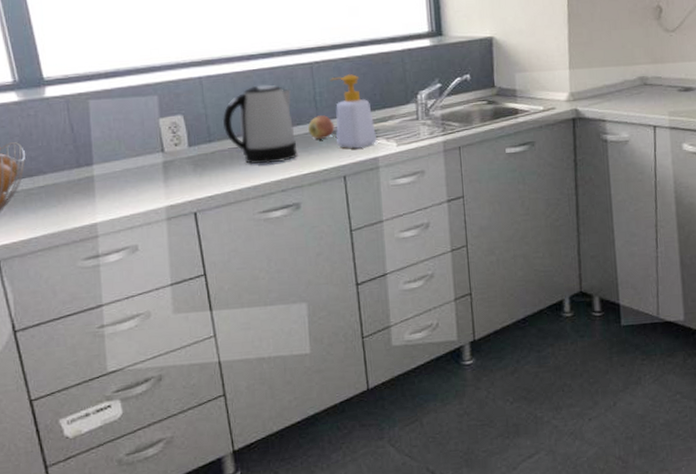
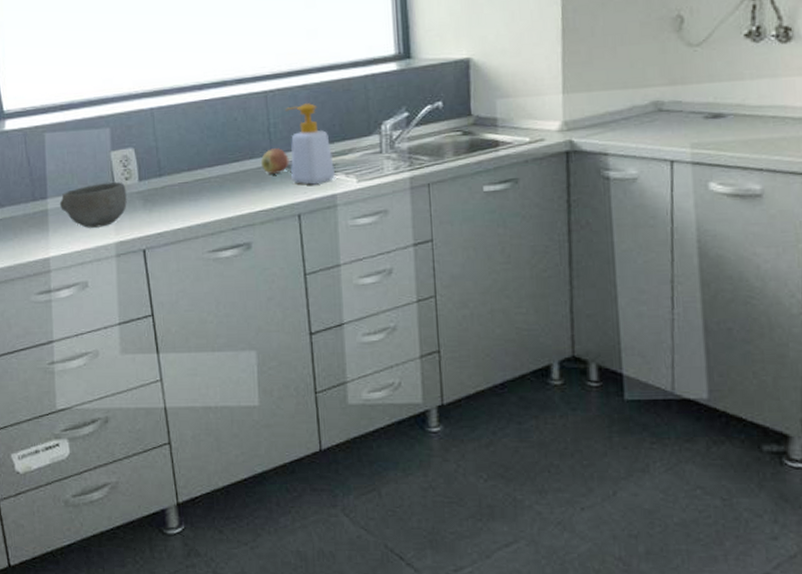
bowl: none [106,148,177,193] -> present [59,182,127,228]
kettle: present [222,84,298,164] -> none [173,115,250,200]

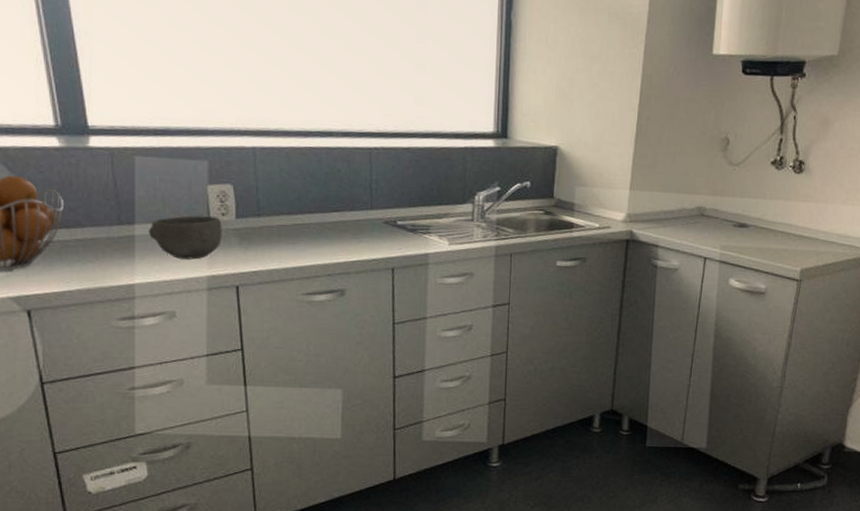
apple: present [261,148,289,174] -> none [361,204,388,228]
soap bottle: present [285,103,336,185] -> none [388,165,430,242]

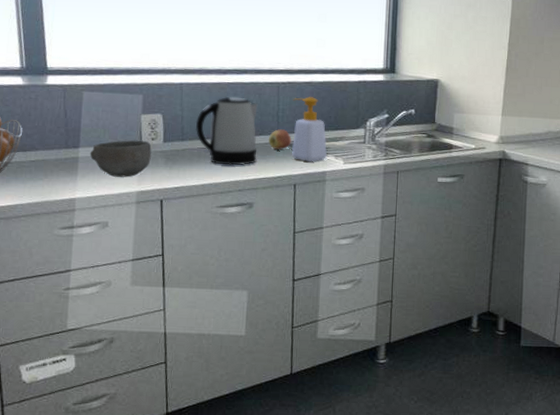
kettle: none [273,163,348,246] -> present [195,96,258,166]
apple: none [361,204,388,228] -> present [269,129,292,150]
soap bottle: none [388,165,430,242] -> present [292,97,328,162]

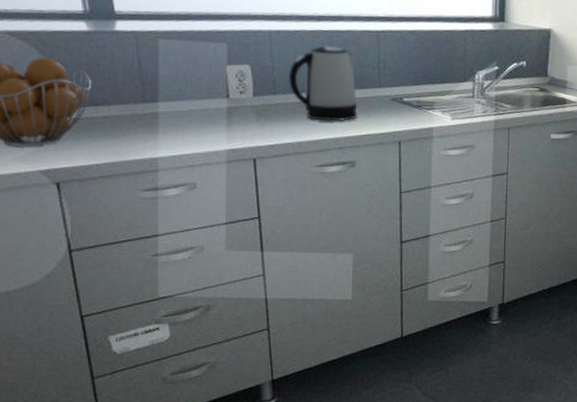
bowl: present [90,140,152,177] -> none [171,94,240,135]
apple: present [269,129,292,150] -> none [370,82,395,105]
soap bottle: present [292,97,328,162] -> none [395,47,434,118]

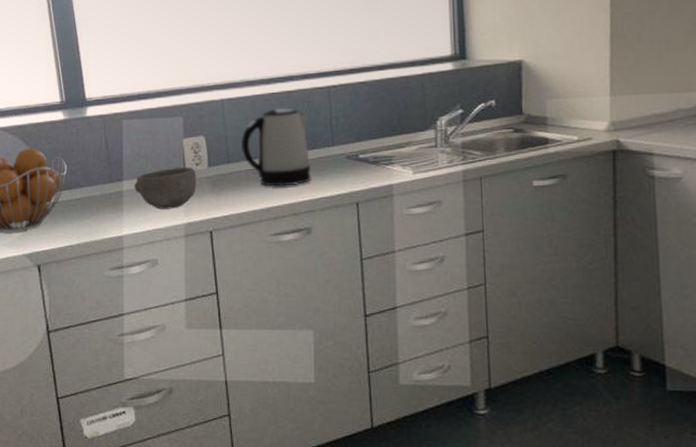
bowl: none [171,94,240,135] -> present [134,167,197,209]

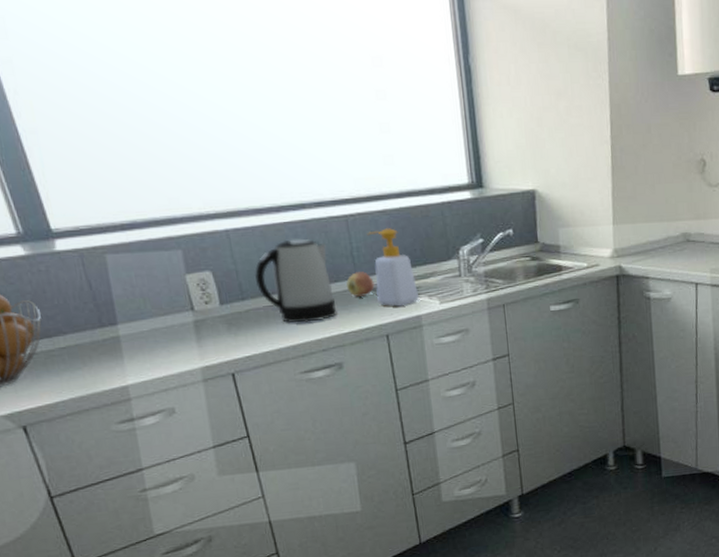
bowl: present [134,167,197,209] -> none [132,306,210,354]
apple: none [323,140,349,164] -> present [346,272,375,297]
soap bottle: none [347,98,393,175] -> present [367,228,420,307]

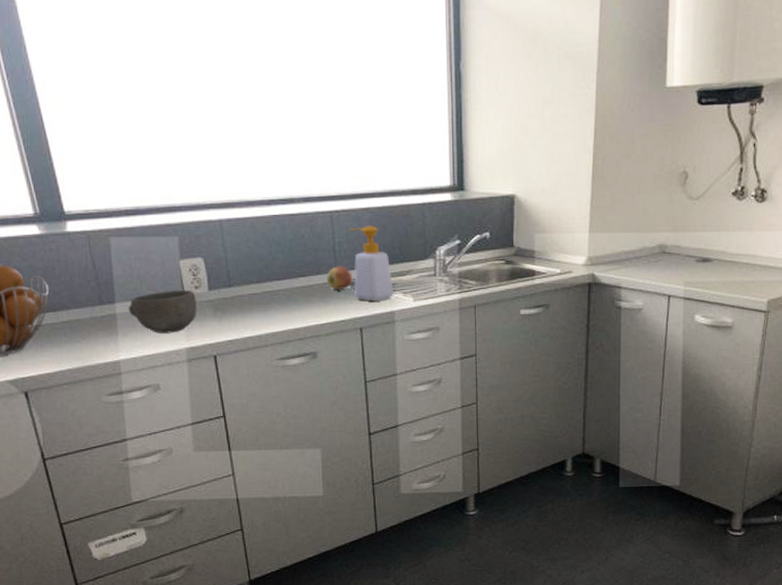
bowl: none [132,306,210,354] -> present [128,290,197,333]
kettle: present [254,238,337,323] -> none [242,231,316,312]

